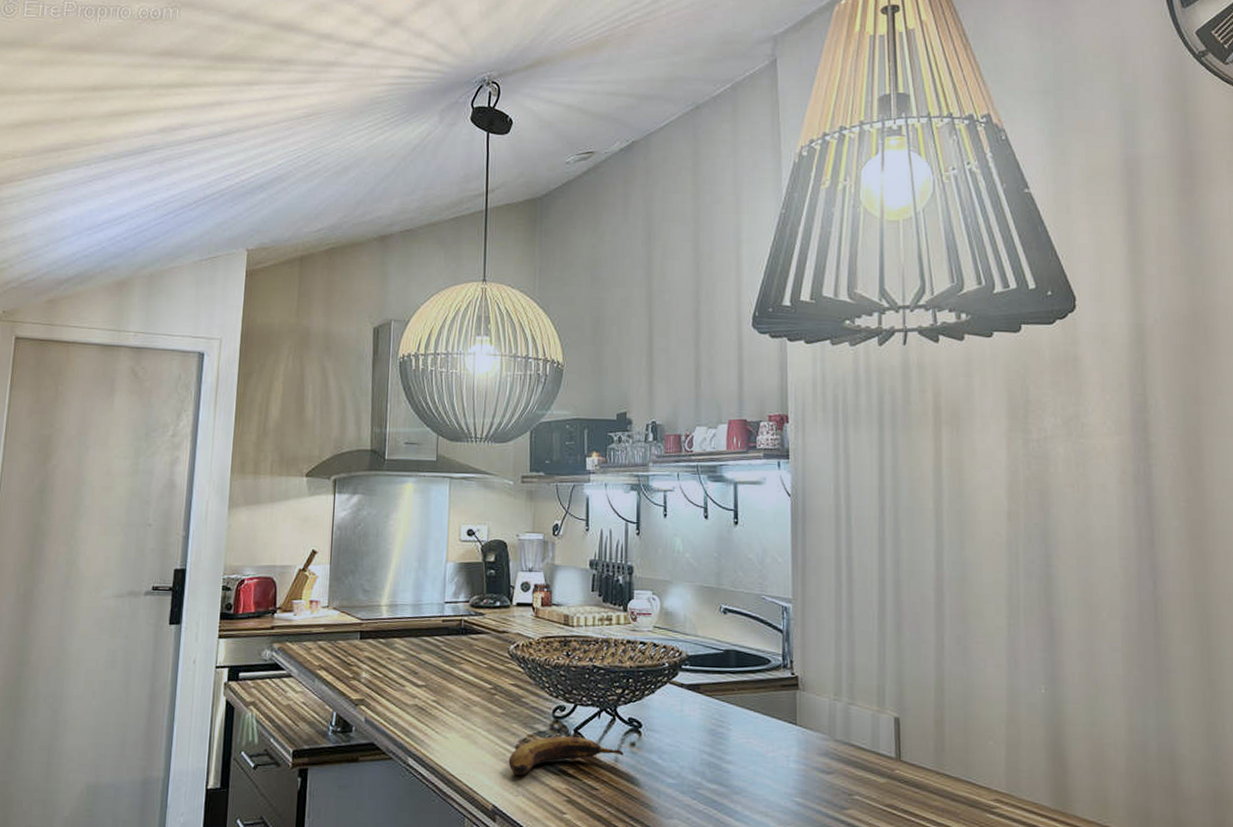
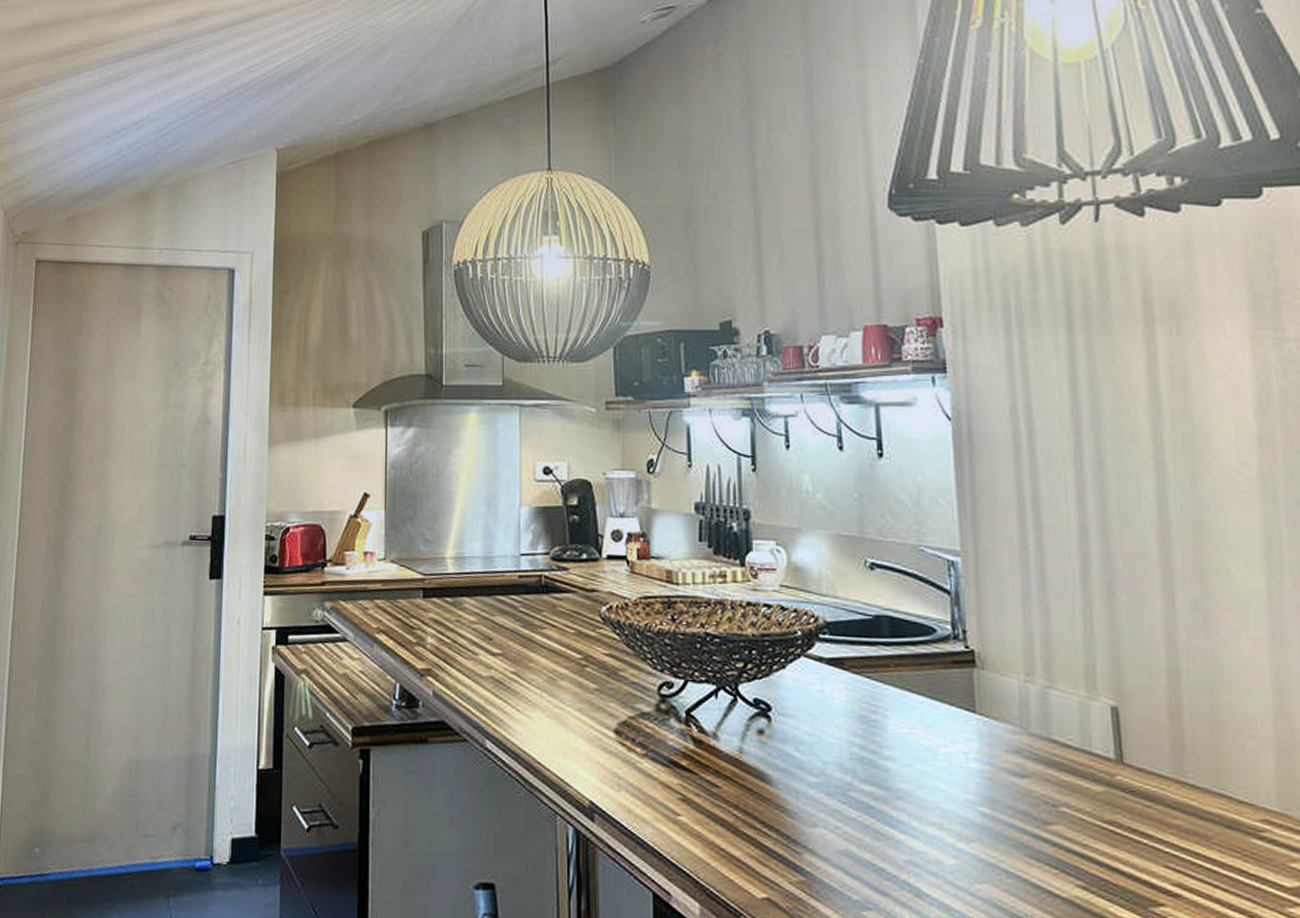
banana: present [508,735,624,775] -> none [606,718,750,766]

